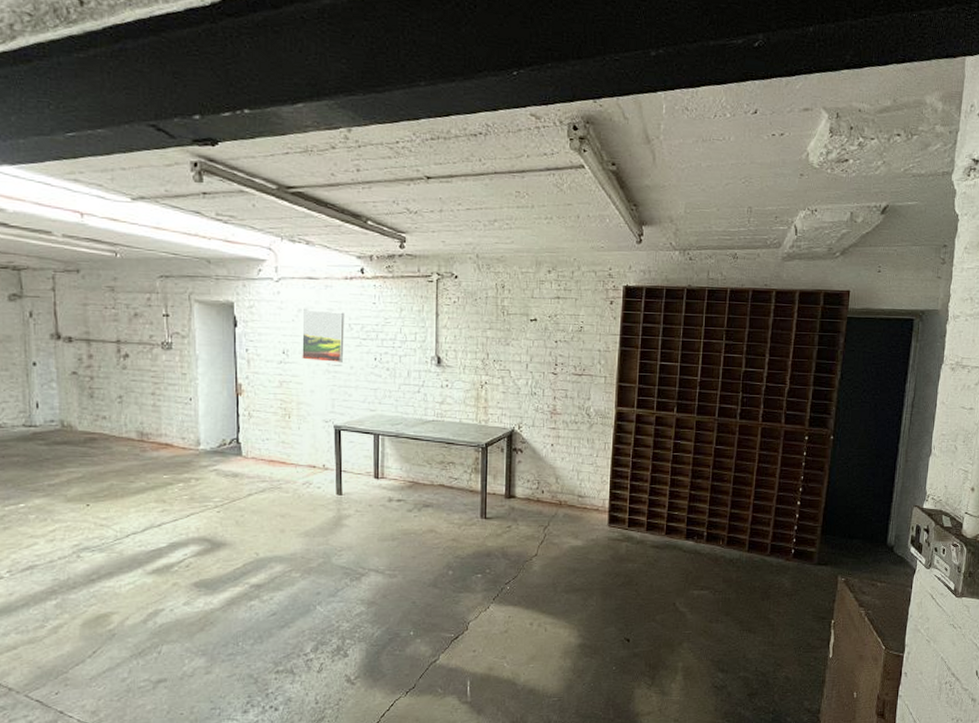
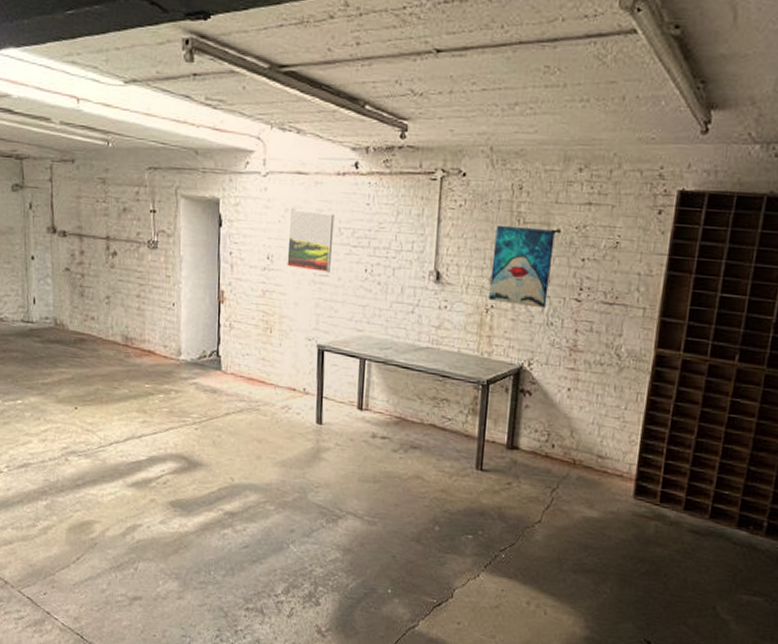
wall art: none [483,316,533,382] -> present [489,225,555,309]

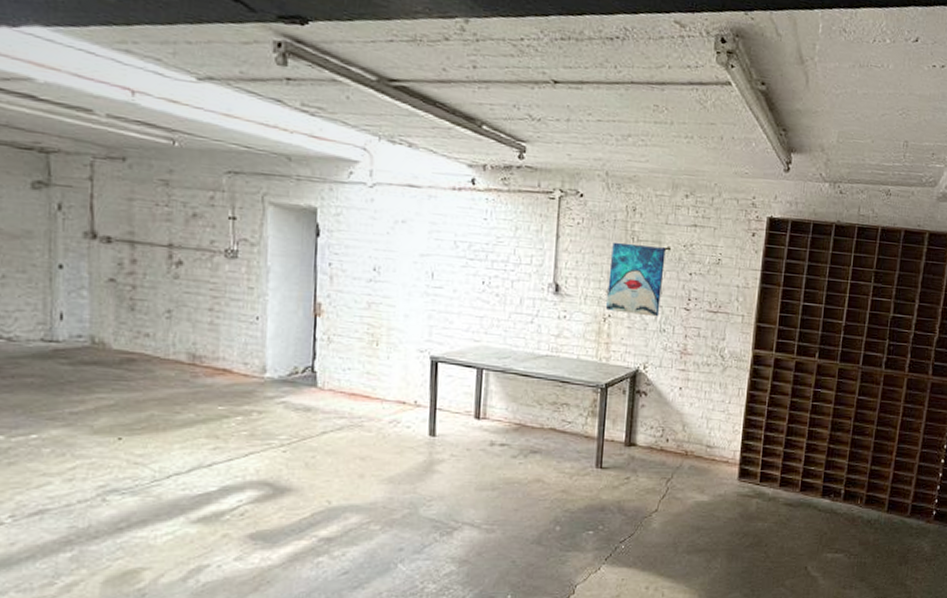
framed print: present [287,211,335,272] -> none [396,222,450,284]

